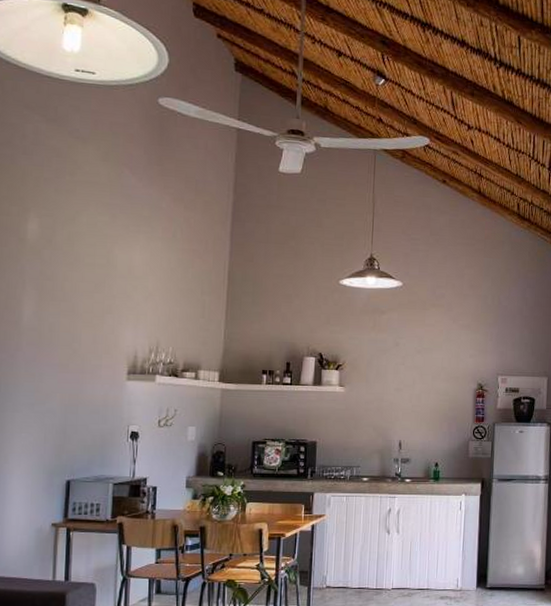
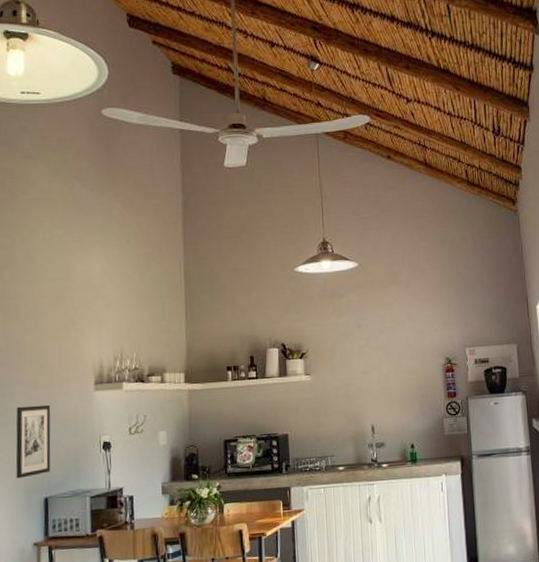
wall art: none [39,388,81,459] -> present [15,404,51,479]

